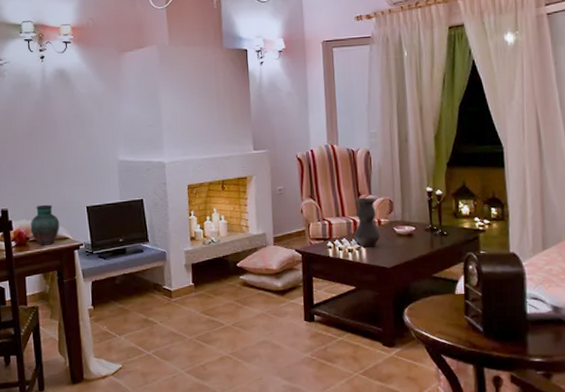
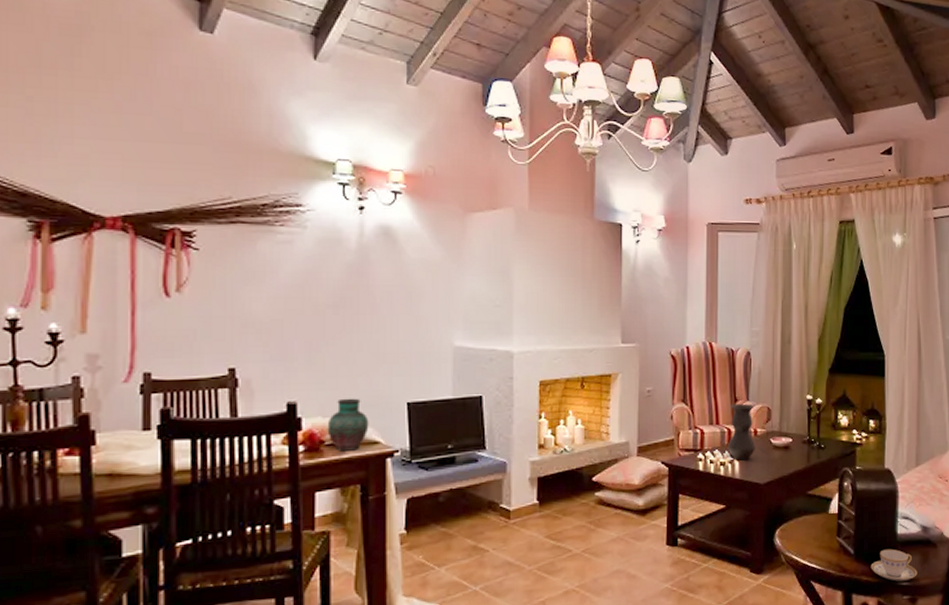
teacup: none [501,327,551,358] -> present [871,549,917,582]

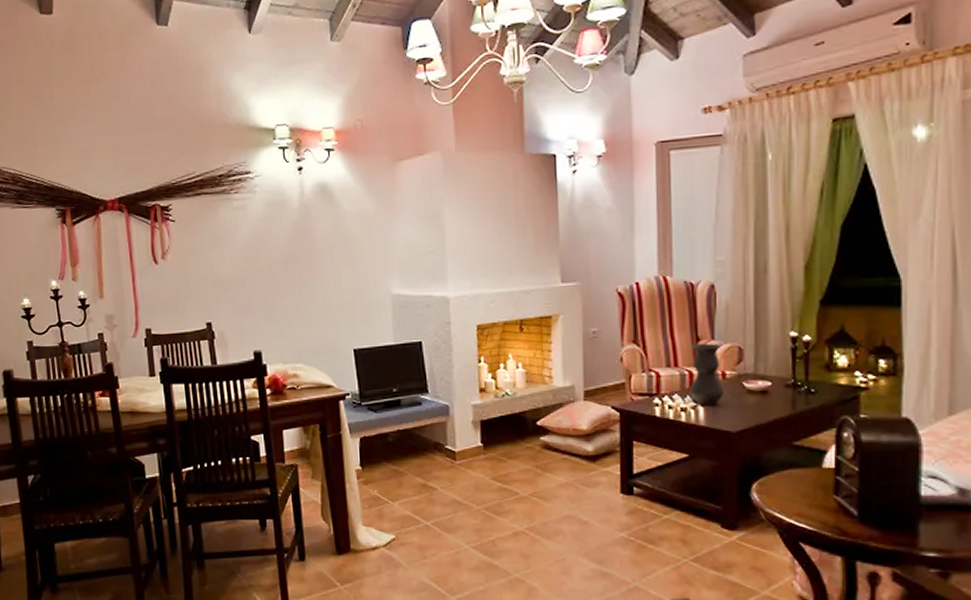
vase: present [327,398,369,451] -> none [287,346,323,394]
teacup: present [871,549,917,582] -> none [882,512,951,551]

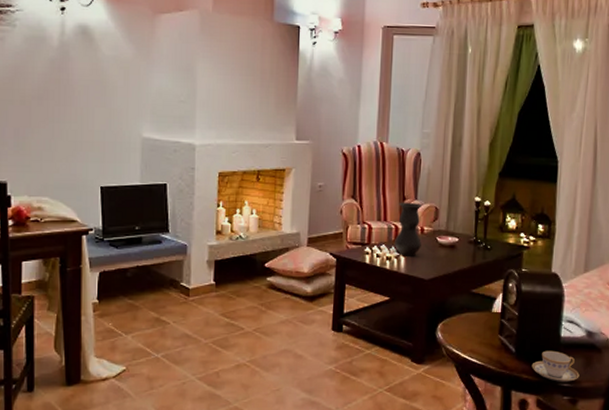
teacup: none [882,512,951,551] -> present [531,350,580,382]

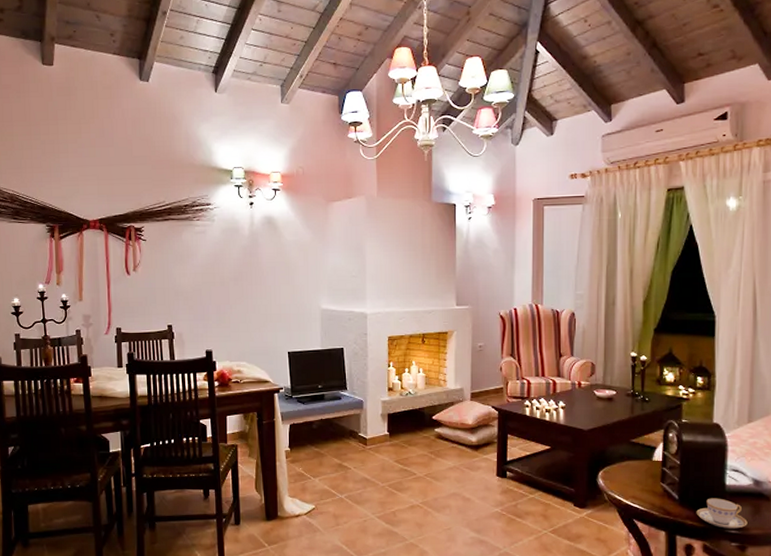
vase: present [395,202,422,256] -> none [553,358,579,409]

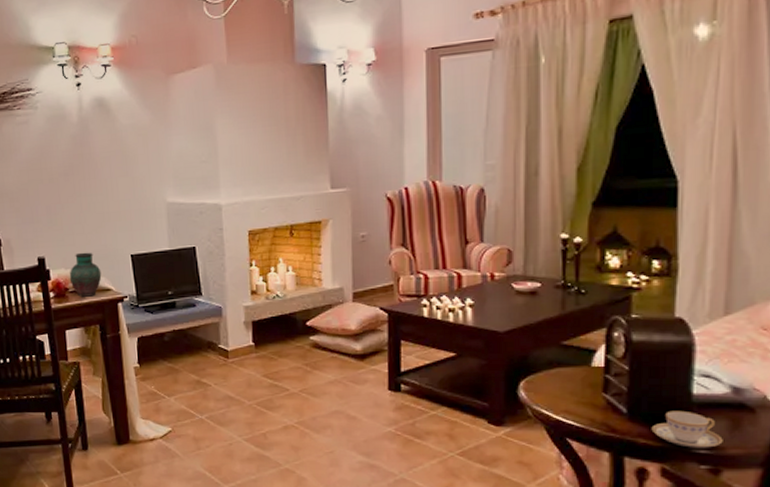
vase: none [233,348,262,387] -> present [69,252,102,297]

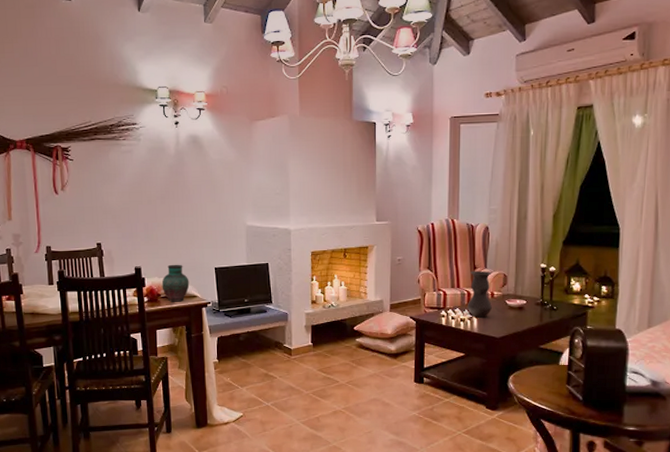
vase: none [458,245,492,307] -> present [468,270,492,318]
teacup: present [651,410,723,448] -> none [598,398,645,426]

